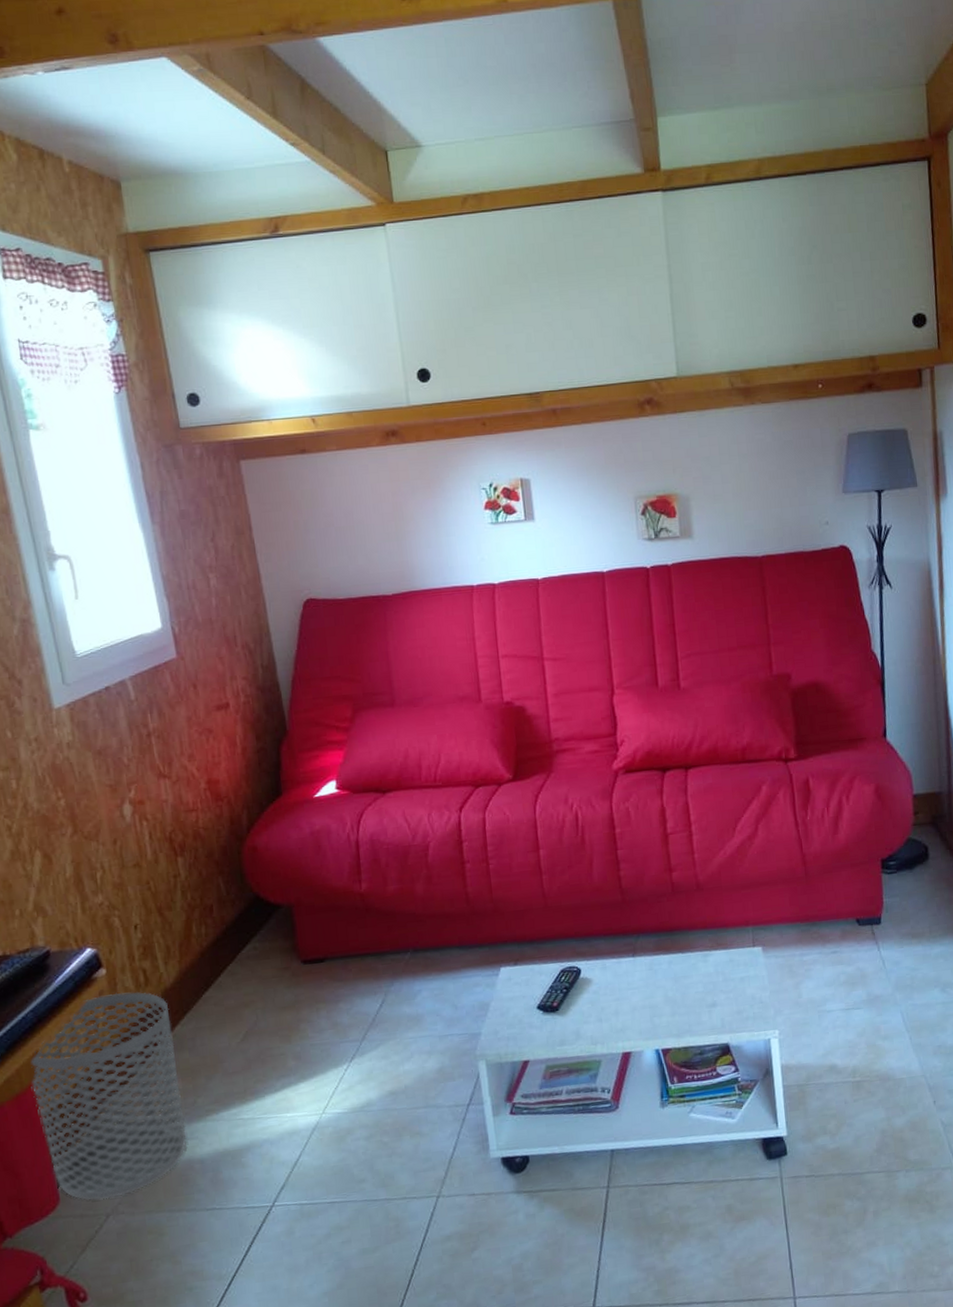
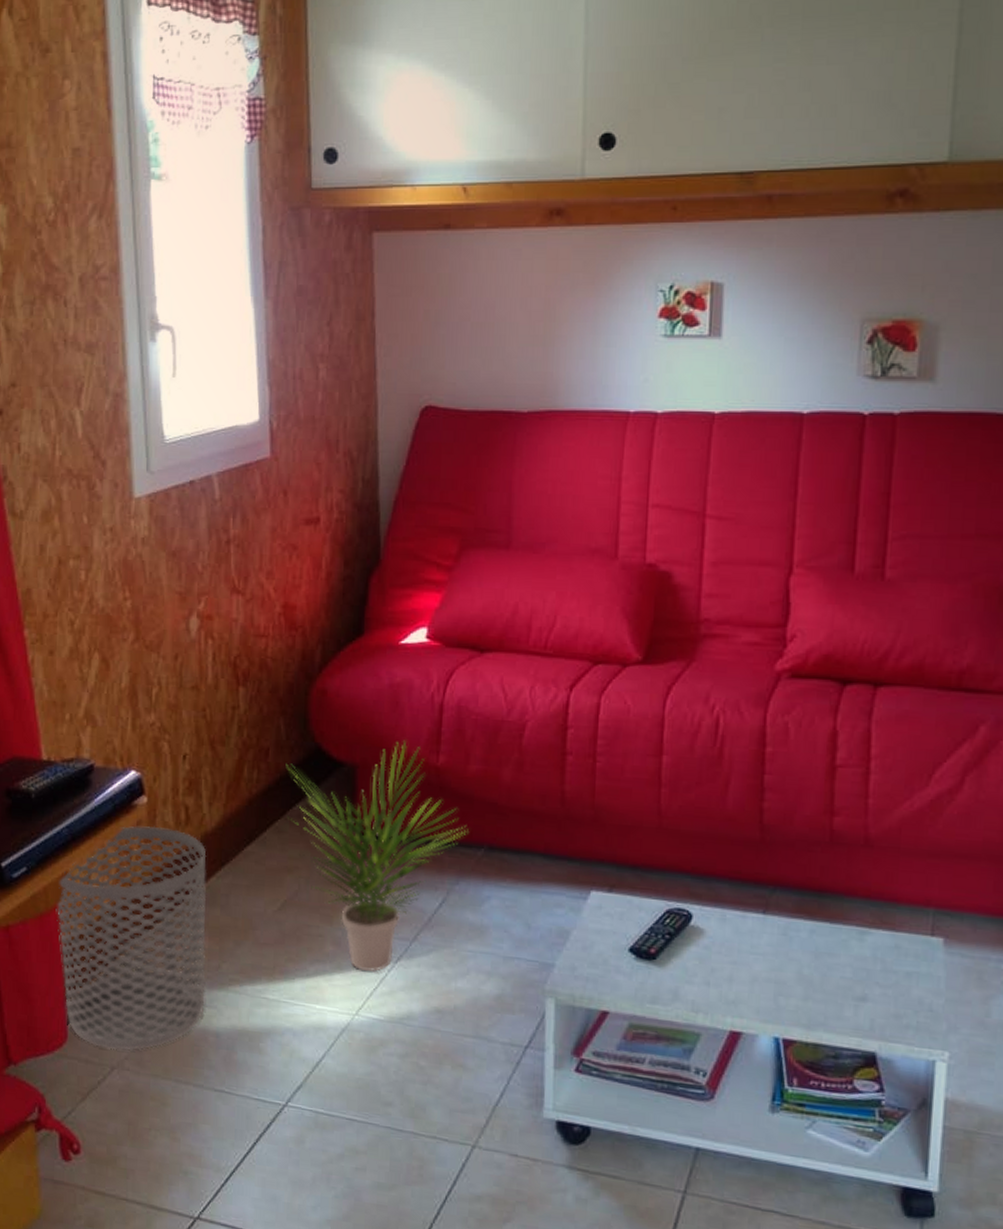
potted plant: none [229,876,395,1075] -> present [285,740,469,972]

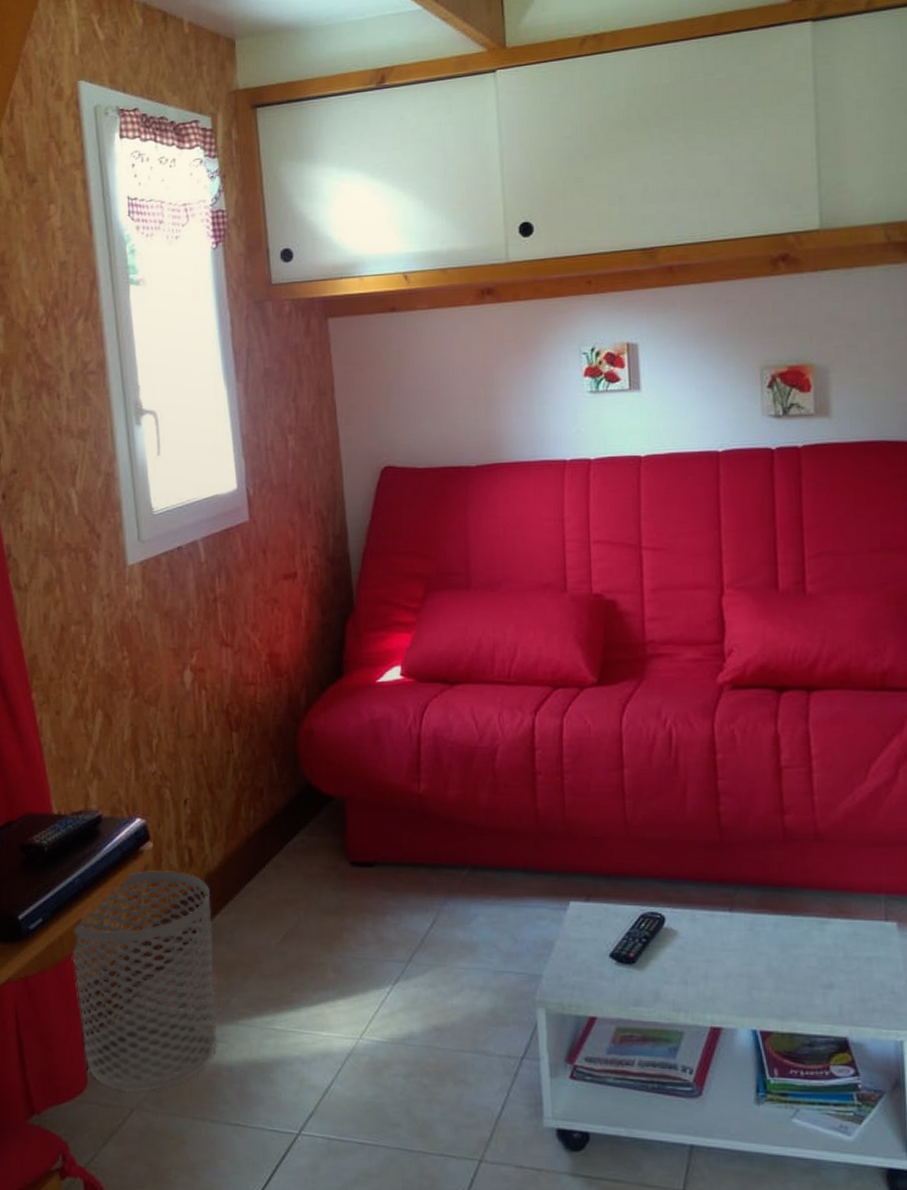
potted plant: present [285,740,469,972] -> none [279,771,452,995]

